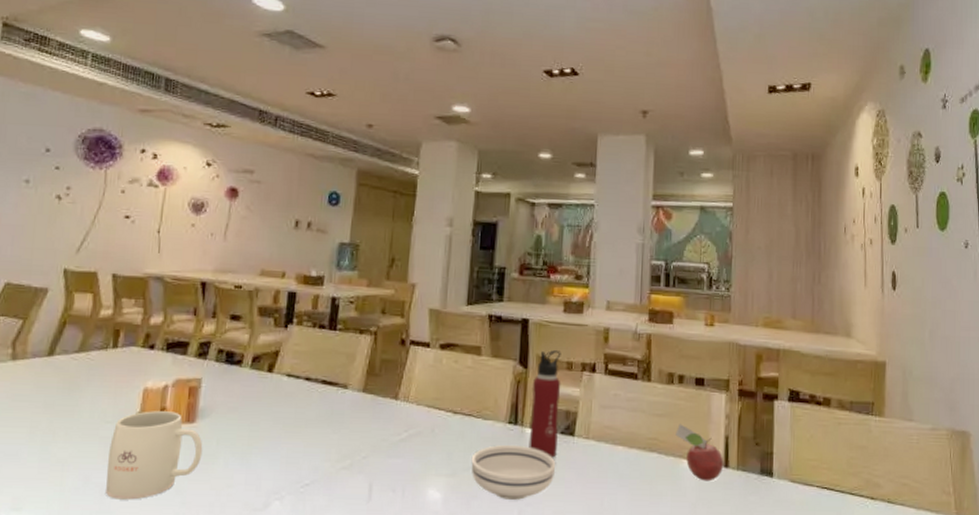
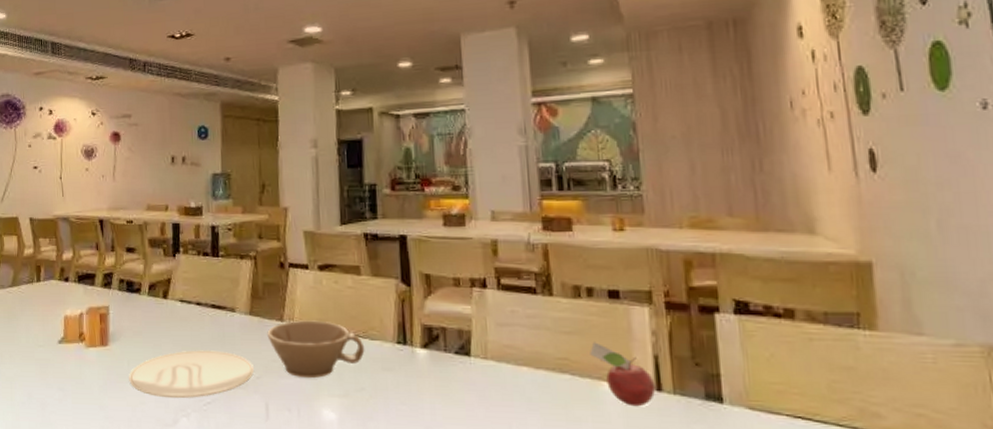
mug: present [106,411,203,500] -> none [43,336,117,414]
plate: none [216,428,362,481] -> present [129,350,255,399]
cup: none [379,399,477,458] -> present [267,320,365,379]
bowl: present [471,444,556,500] -> none [362,365,454,422]
water bottle: present [529,350,561,458] -> none [419,266,453,379]

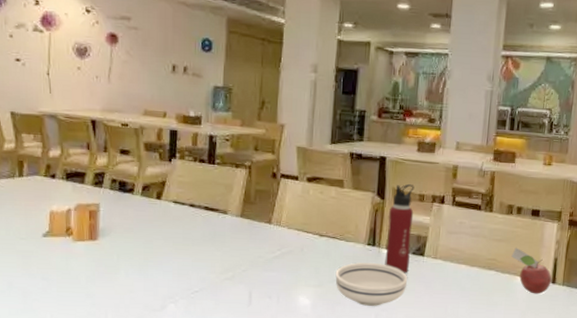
plate: present [129,350,255,399] -> none [118,246,242,288]
cup: present [267,320,365,379] -> none [255,223,340,272]
bowl: none [362,365,454,422] -> present [335,262,408,306]
water bottle: none [419,266,453,379] -> present [385,184,415,274]

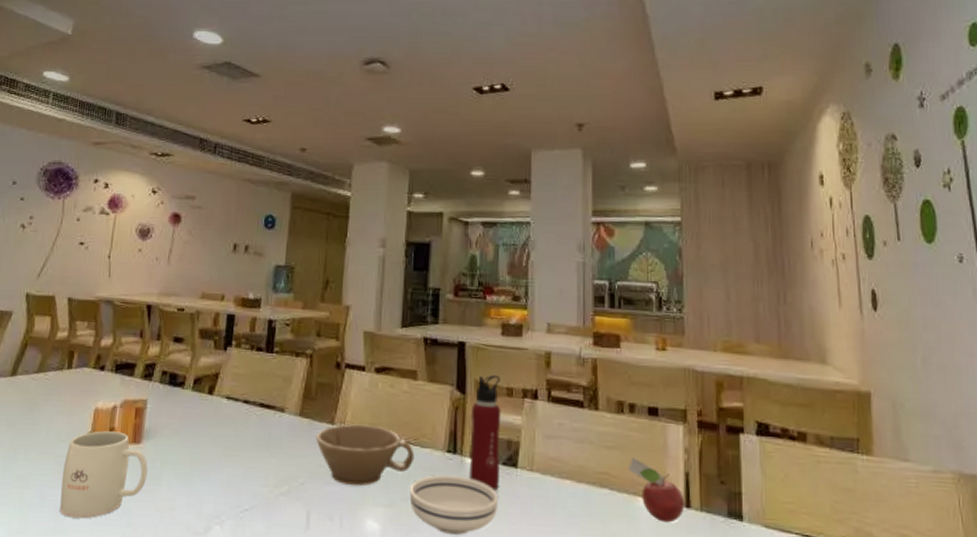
mug: none [25,230,106,301] -> present [60,431,148,519]
cup: none [255,223,340,272] -> present [316,424,415,486]

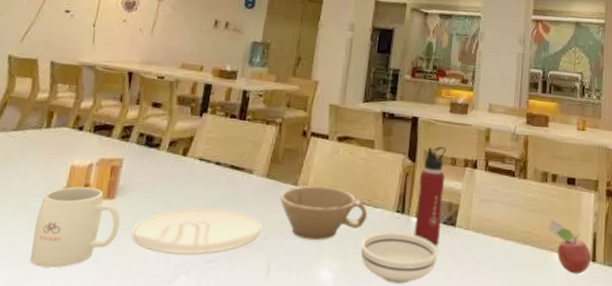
plate: none [160,451,299,505] -> present [131,208,263,256]

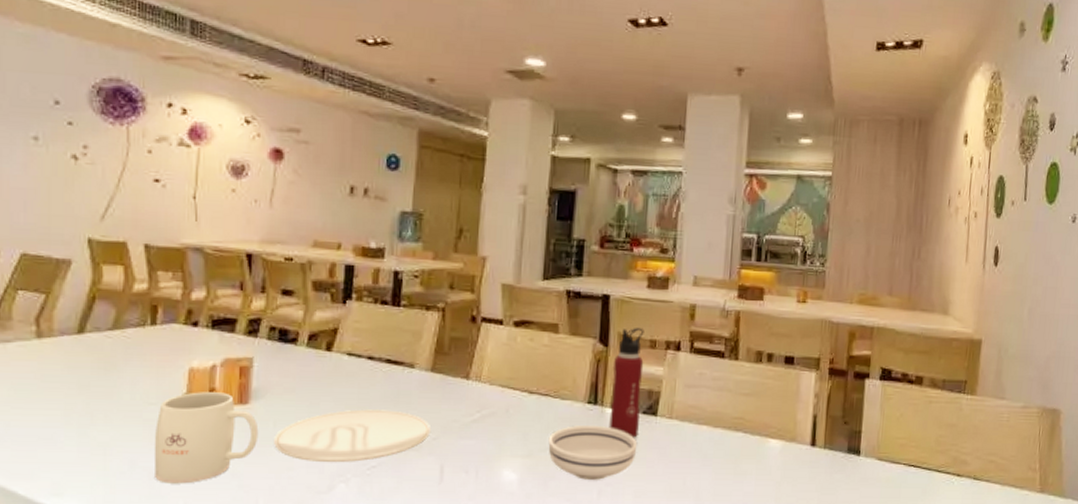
cup: present [280,185,368,241] -> none [449,378,554,439]
fruit: present [548,219,592,275] -> none [762,403,811,460]

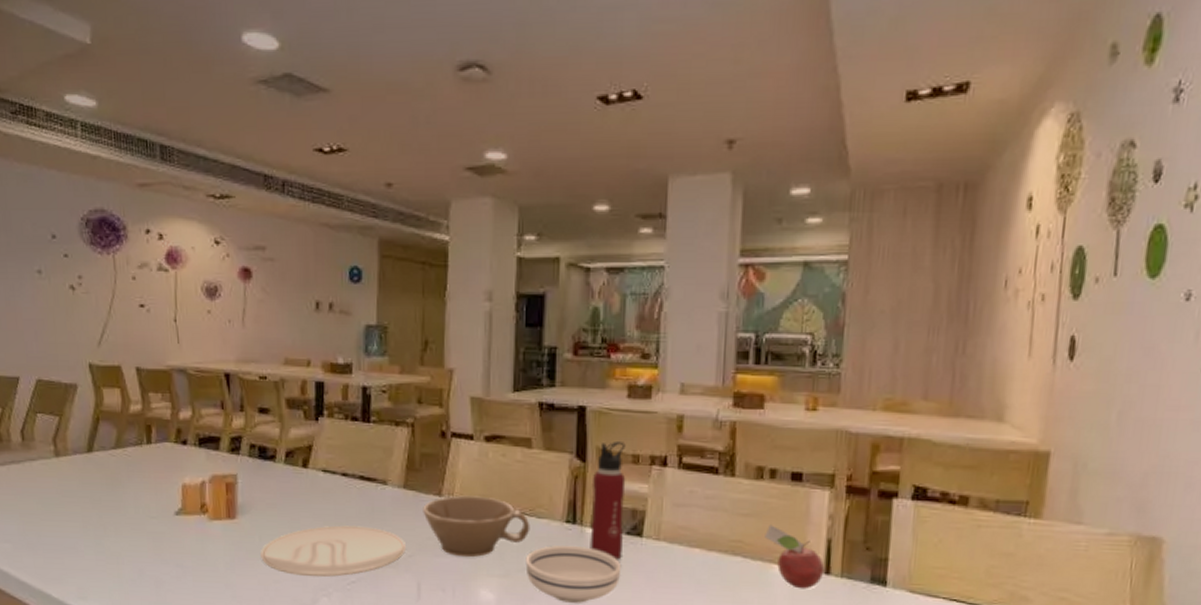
mug: present [153,392,259,484] -> none [157,507,247,593]
cup: none [449,378,554,439] -> present [423,495,530,558]
fruit: none [762,403,811,460] -> present [765,525,825,589]

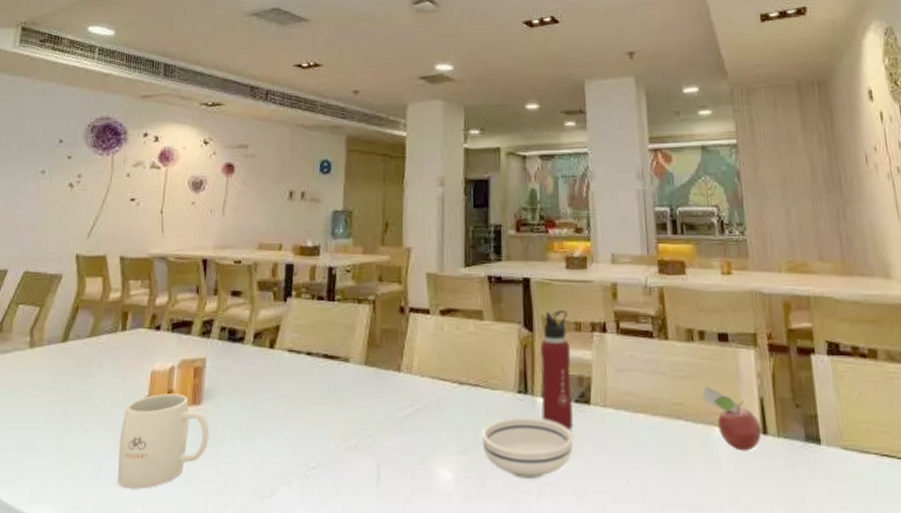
mug: none [157,507,247,593] -> present [118,394,209,489]
plate: present [261,525,407,578] -> none [223,406,367,464]
cup: present [423,495,530,558] -> none [383,370,485,435]

